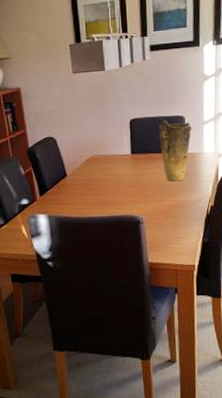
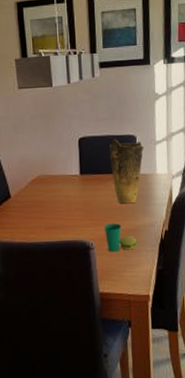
cup: none [154,199,184,226] -> present [104,223,137,252]

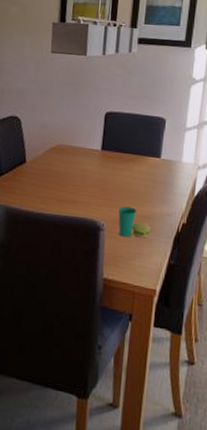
vase: present [109,138,144,204] -> none [134,118,173,189]

